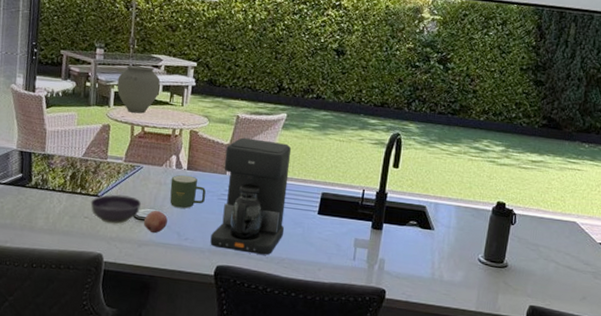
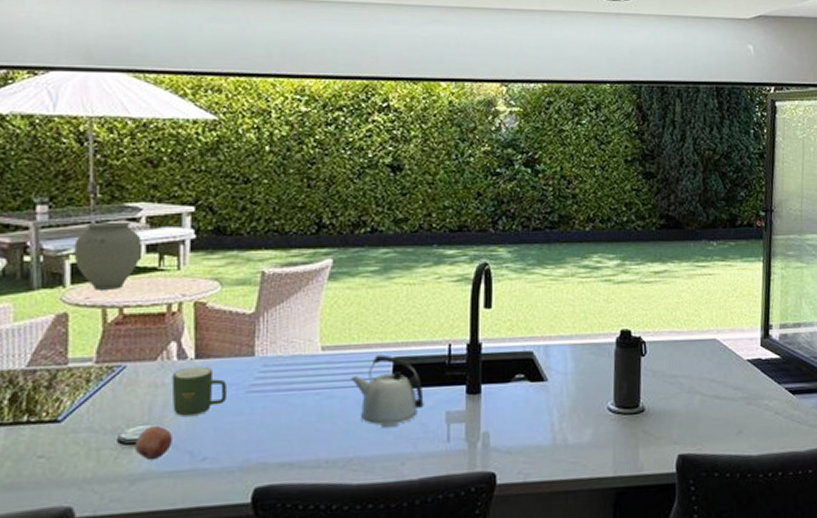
bowl: present [90,194,142,224] -> none [46,412,129,460]
coffee maker: present [210,137,292,255] -> none [241,299,348,462]
kettle: none [290,188,340,242] -> present [351,354,424,427]

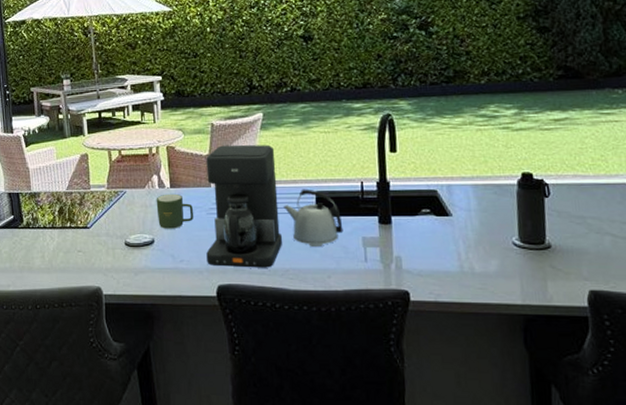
ceramic pot: present [73,221,141,290] -> none [88,89,129,138]
fruit: present [134,425,172,461] -> none [135,234,160,259]
coffee maker: none [241,299,348,462] -> present [206,144,283,268]

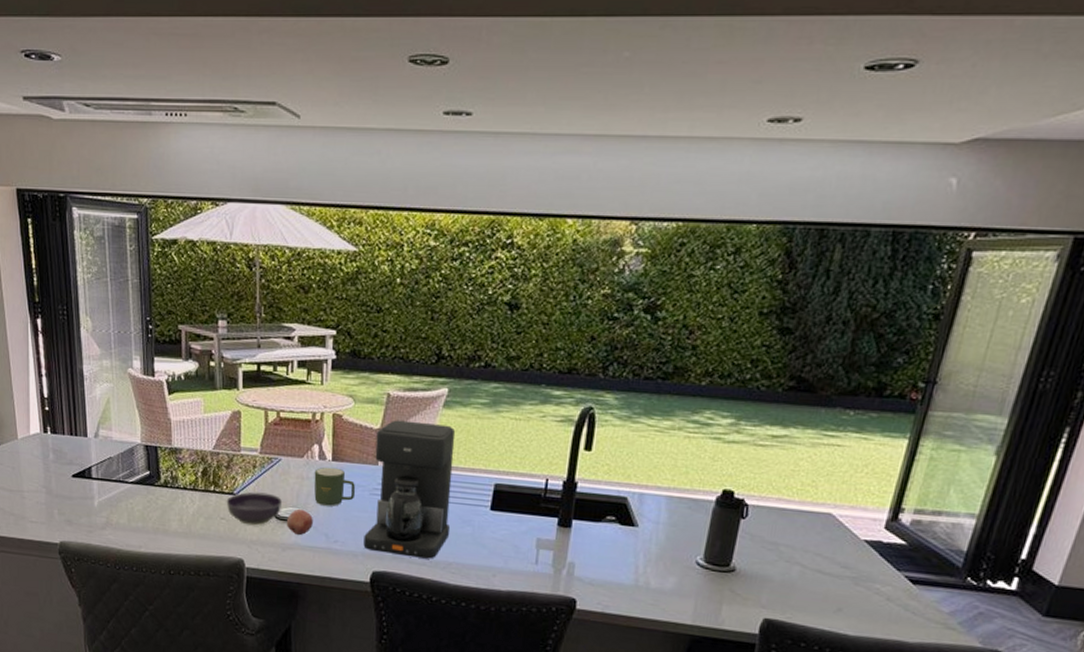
bowl: none [81,223,131,255] -> present [226,492,283,526]
fruit: none [135,234,160,259] -> present [286,508,313,536]
kettle: present [283,189,344,247] -> none [456,479,518,543]

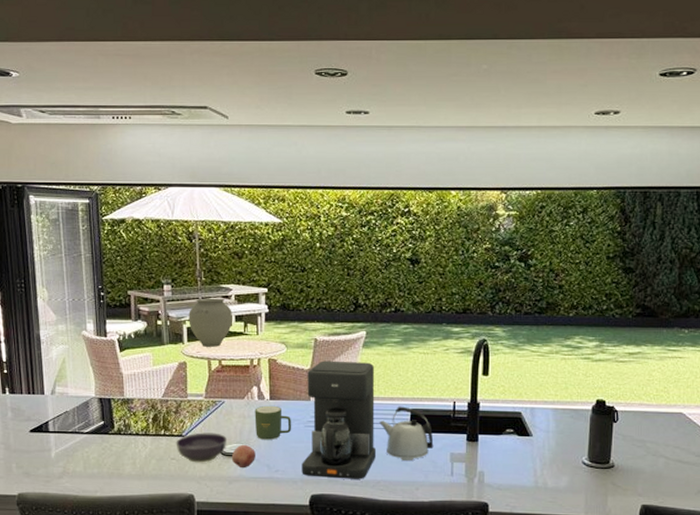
ceramic pot: none [245,338,294,396] -> present [188,298,232,347]
kettle: none [456,479,518,543] -> present [379,406,434,461]

